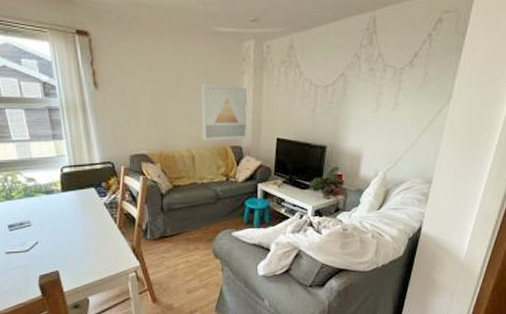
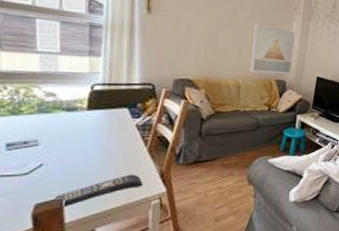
remote control: none [52,249,119,279] -> present [55,174,143,207]

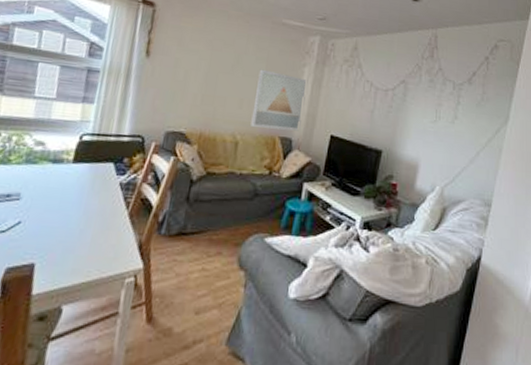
remote control: present [55,174,143,207] -> none [26,242,119,276]

